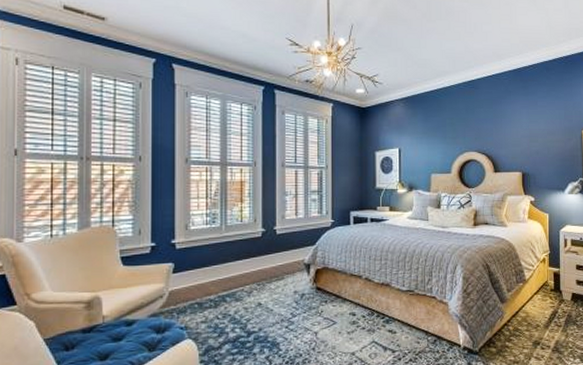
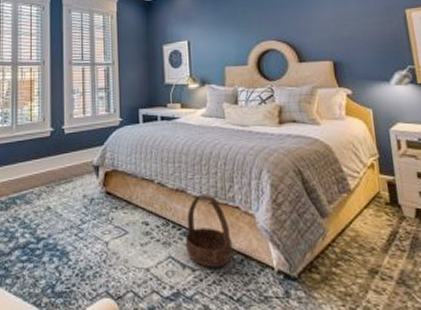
basket: none [387,286,428,348] -> present [185,193,233,267]

